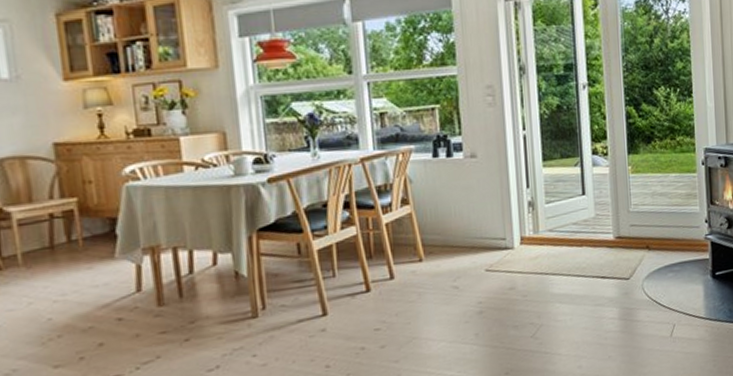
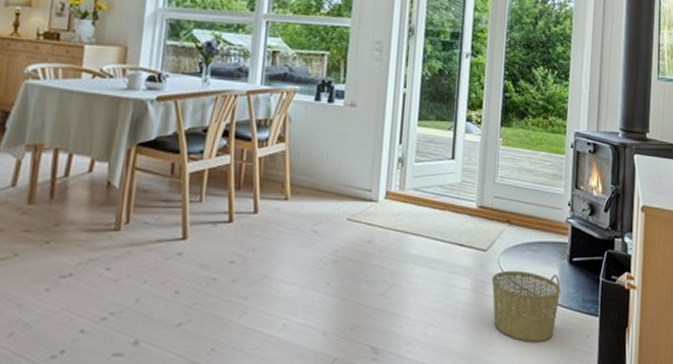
basket: none [637,290,708,358] -> present [491,270,561,343]

